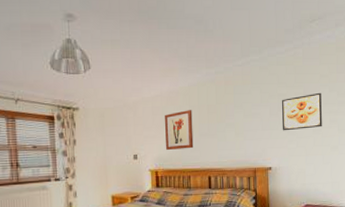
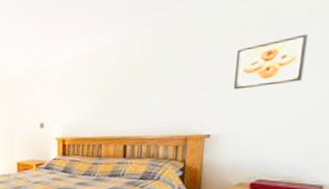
wall art: present [165,110,194,150] -> none [76,73,109,117]

